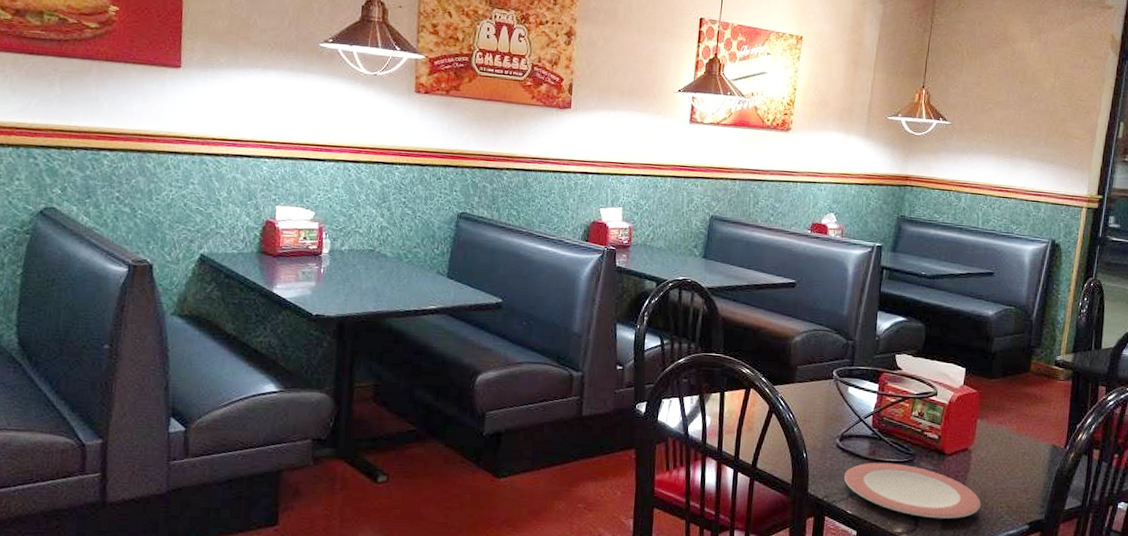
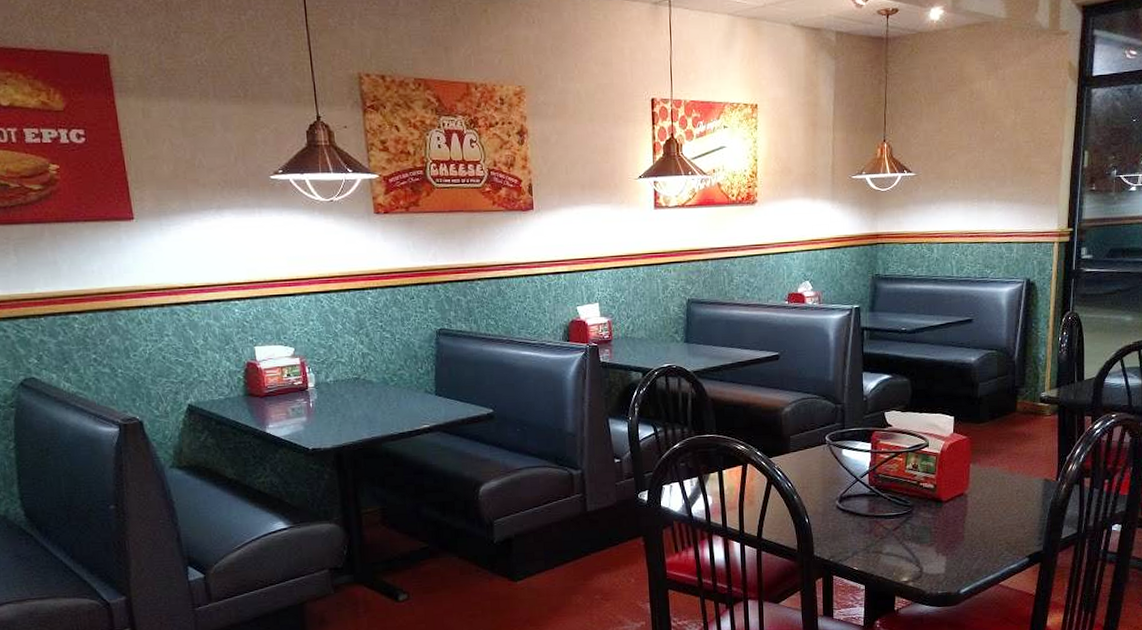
plate: present [843,462,981,519] -> none [847,516,980,564]

